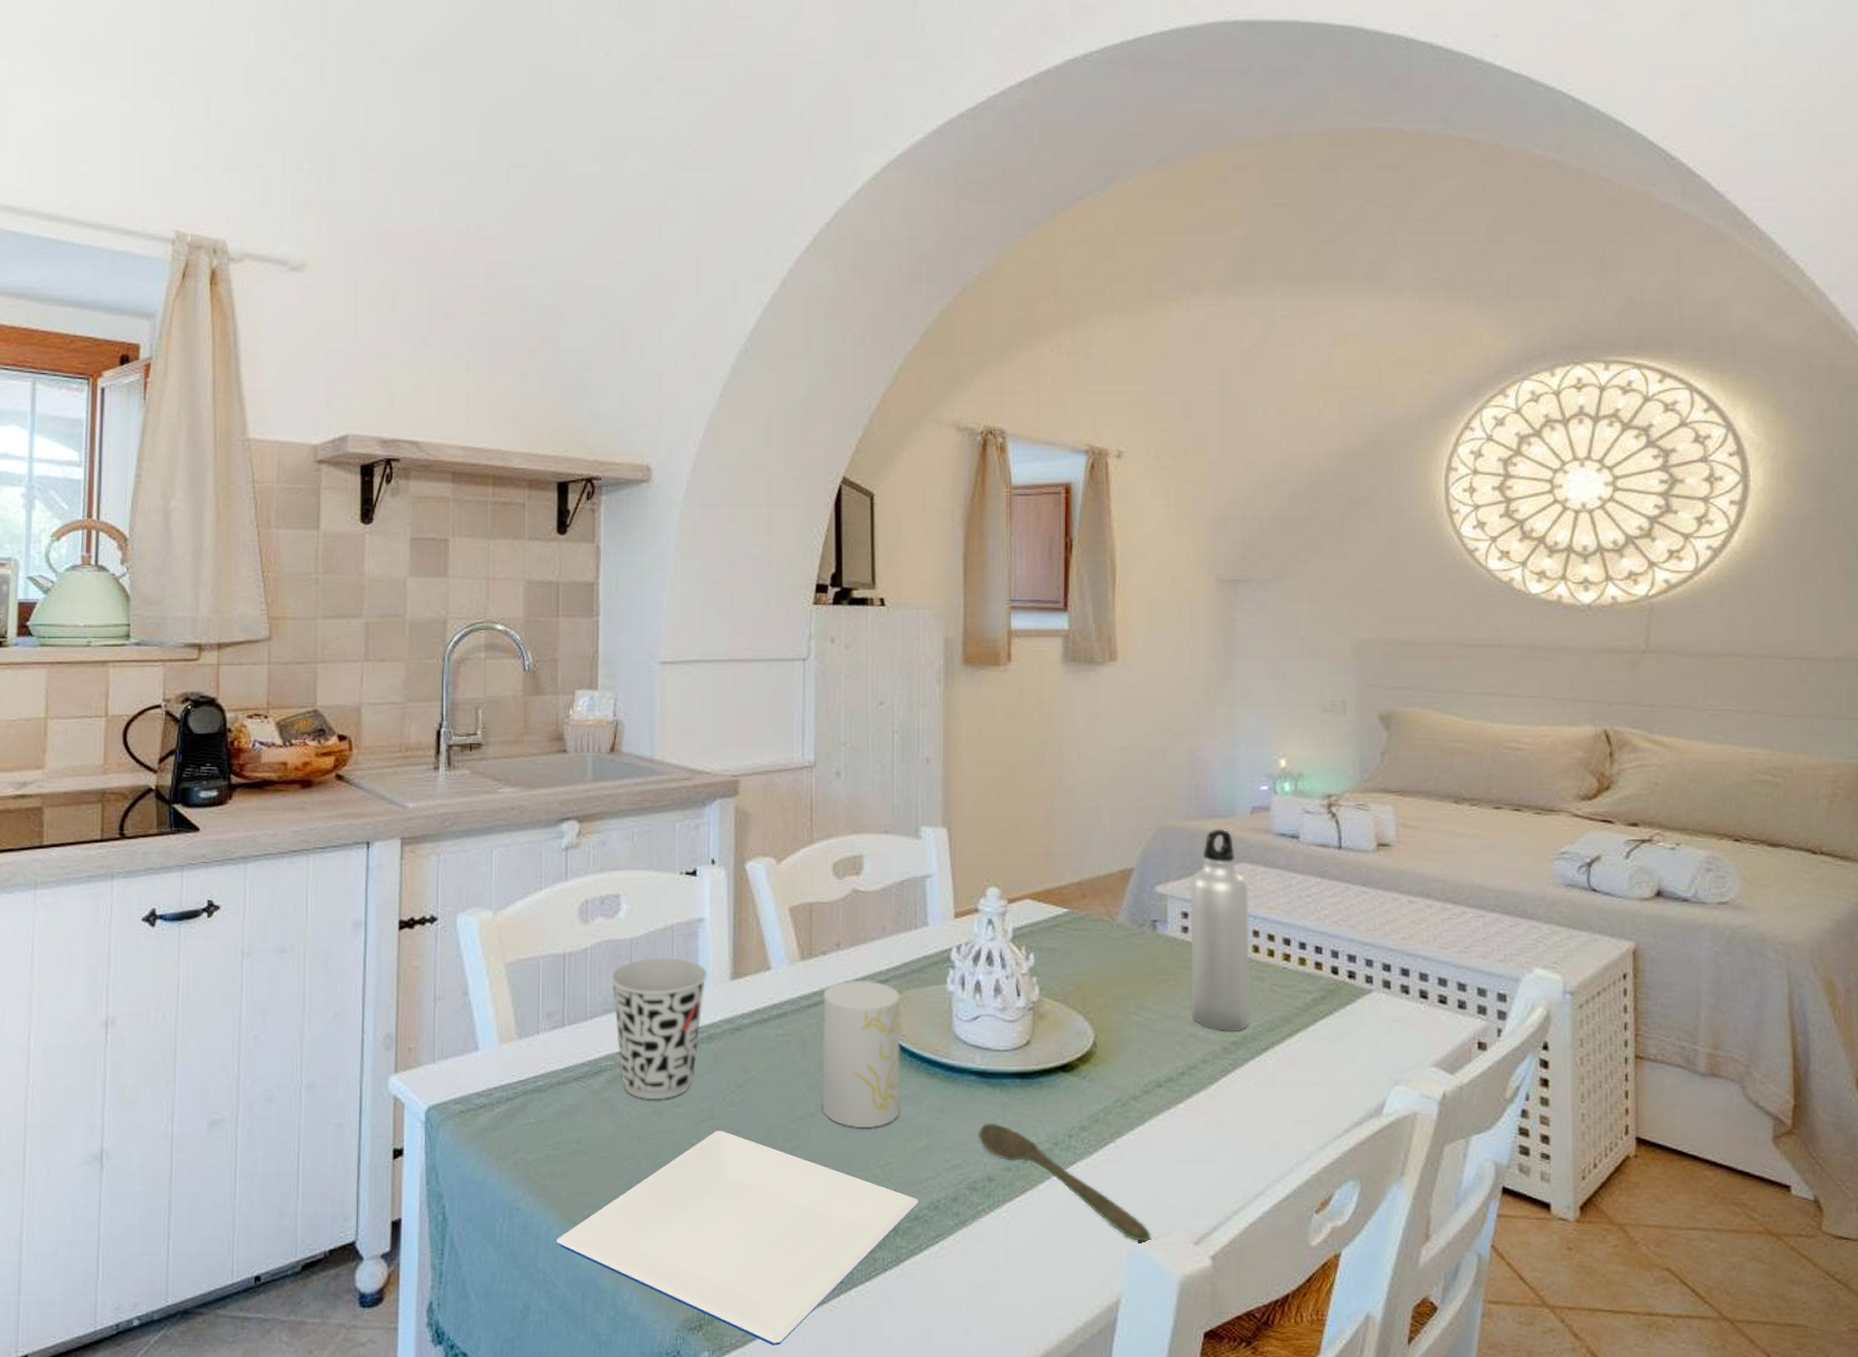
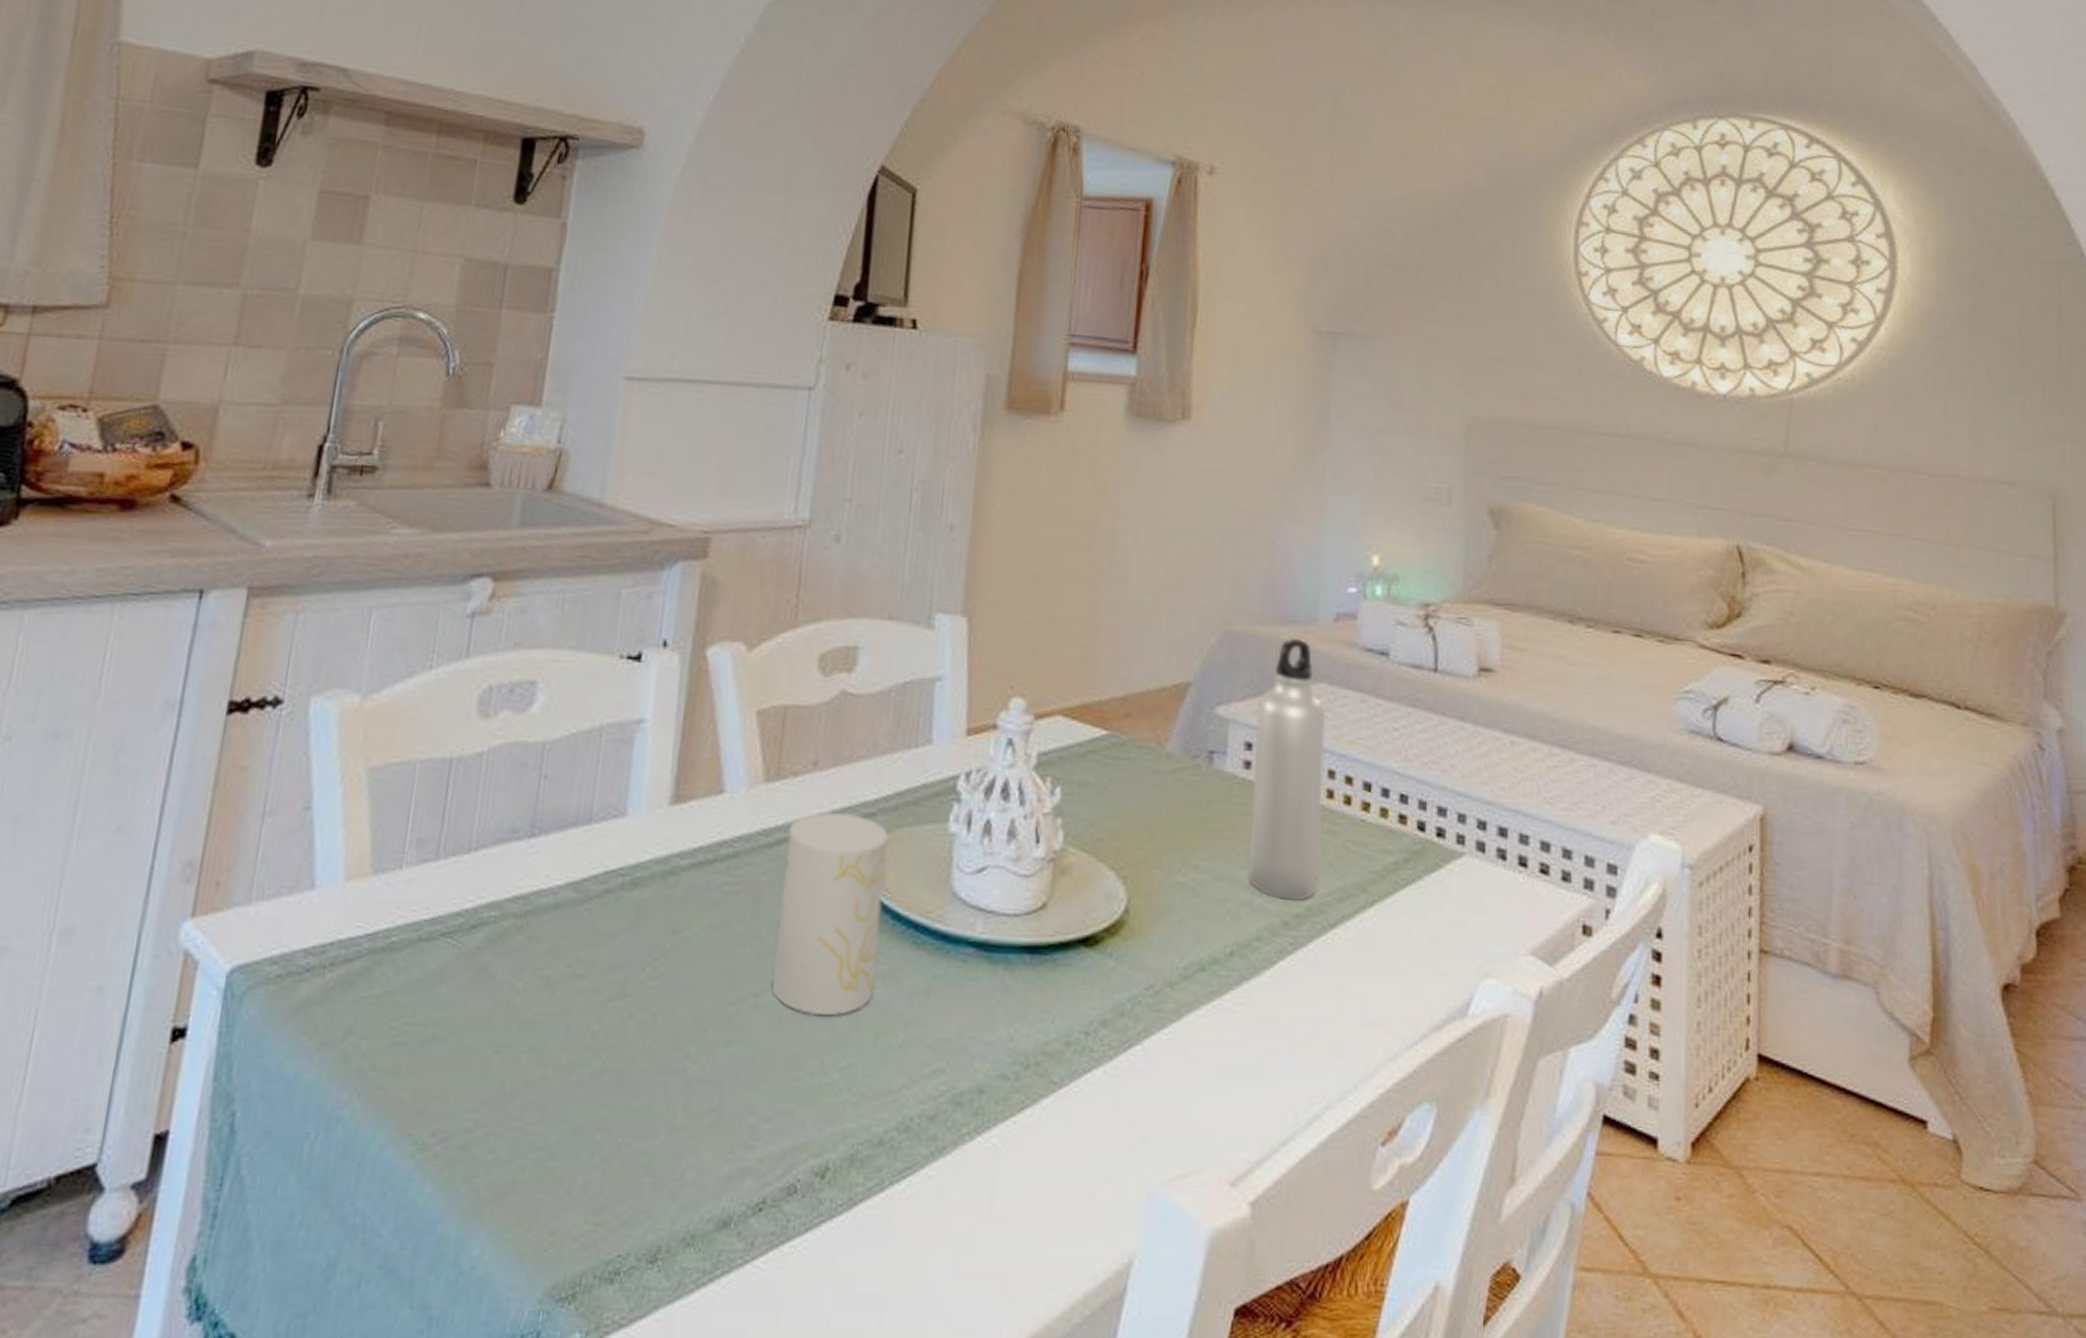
plate: present [556,1131,919,1346] -> none [387,1014,886,1325]
cup: present [611,958,708,1100] -> none [506,769,641,968]
spoon: present [978,1123,1150,1242] -> none [970,1013,1177,1182]

